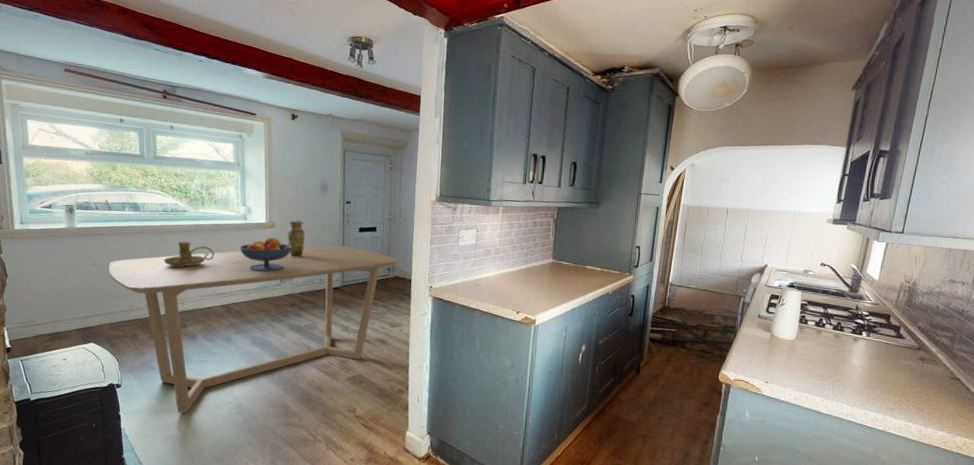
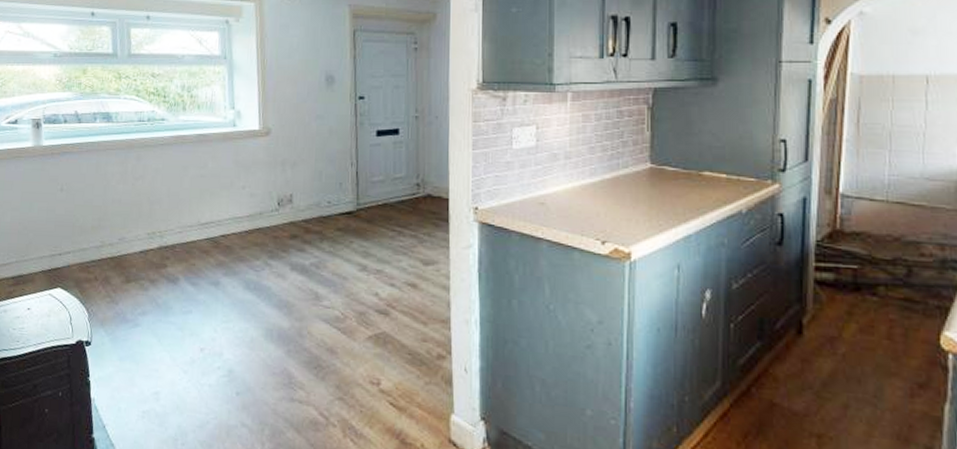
dining table: present [108,245,398,413] -> none [77,155,429,381]
candle holder: present [163,241,215,267] -> none [139,157,198,190]
fruit bowl: present [239,237,292,272] -> none [228,148,292,194]
vase: present [287,220,305,257] -> none [286,125,308,173]

